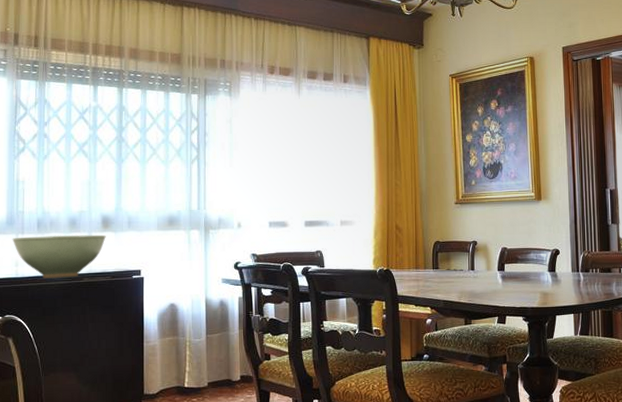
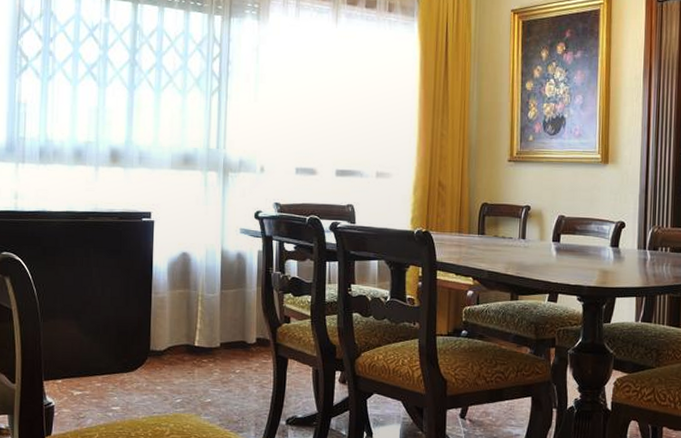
bowl: present [12,234,106,279] -> none [11,166,114,216]

